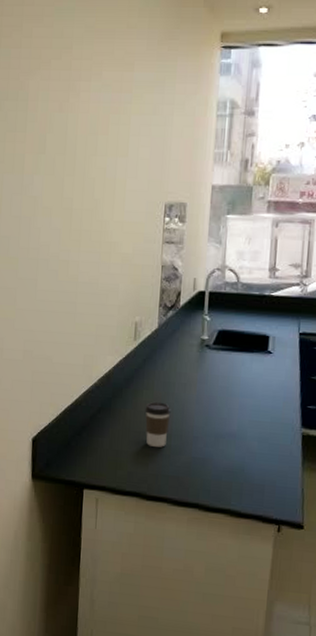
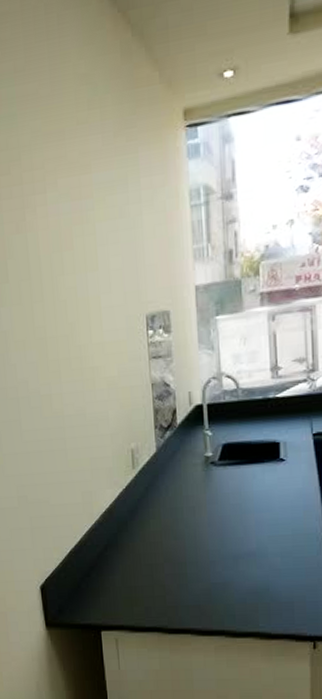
coffee cup: present [145,401,171,447] -> none [154,530,182,578]

